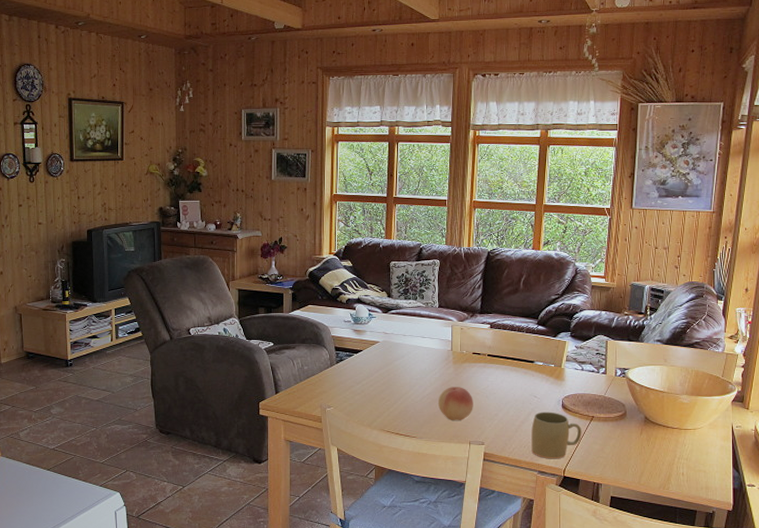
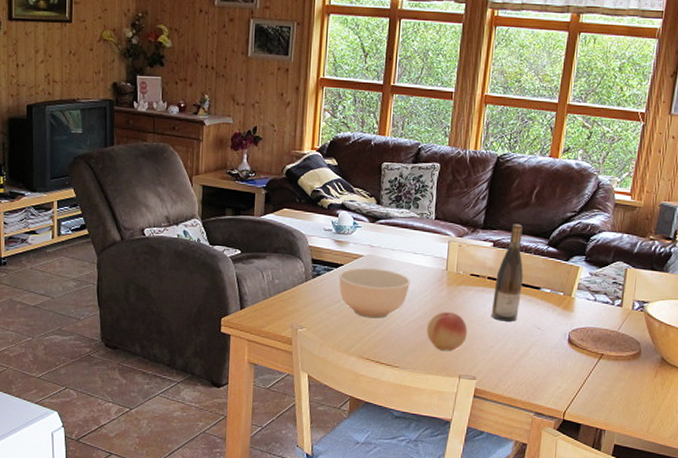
bowl: none [359,352,421,396] -> present [339,268,410,319]
wine bottle: none [493,307,519,392] -> present [491,224,524,322]
mug: present [531,412,582,459] -> none [529,345,588,400]

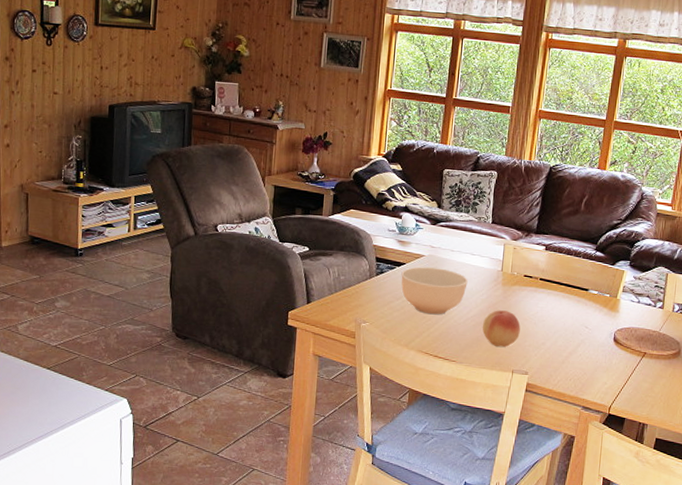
wine bottle: present [491,224,524,322] -> none [542,229,574,321]

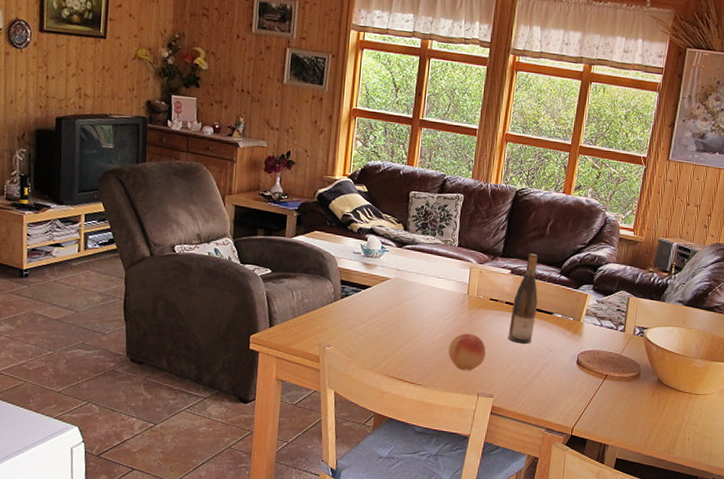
bowl: present [401,267,468,315] -> none [366,290,434,339]
wine bottle: none [542,229,574,321] -> present [508,253,538,344]

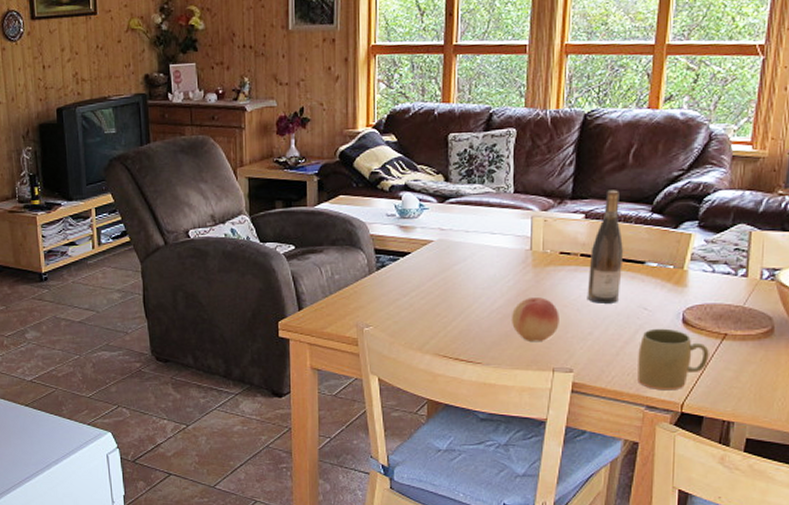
mug: none [541,366,594,417] -> present [638,328,709,391]

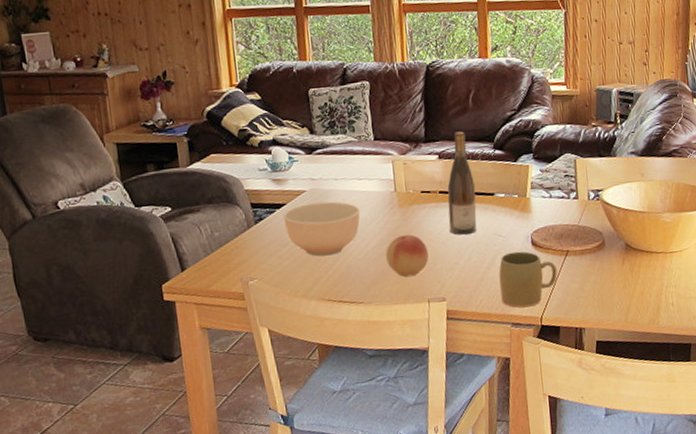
bowl: none [407,254,489,310] -> present [283,201,360,256]

